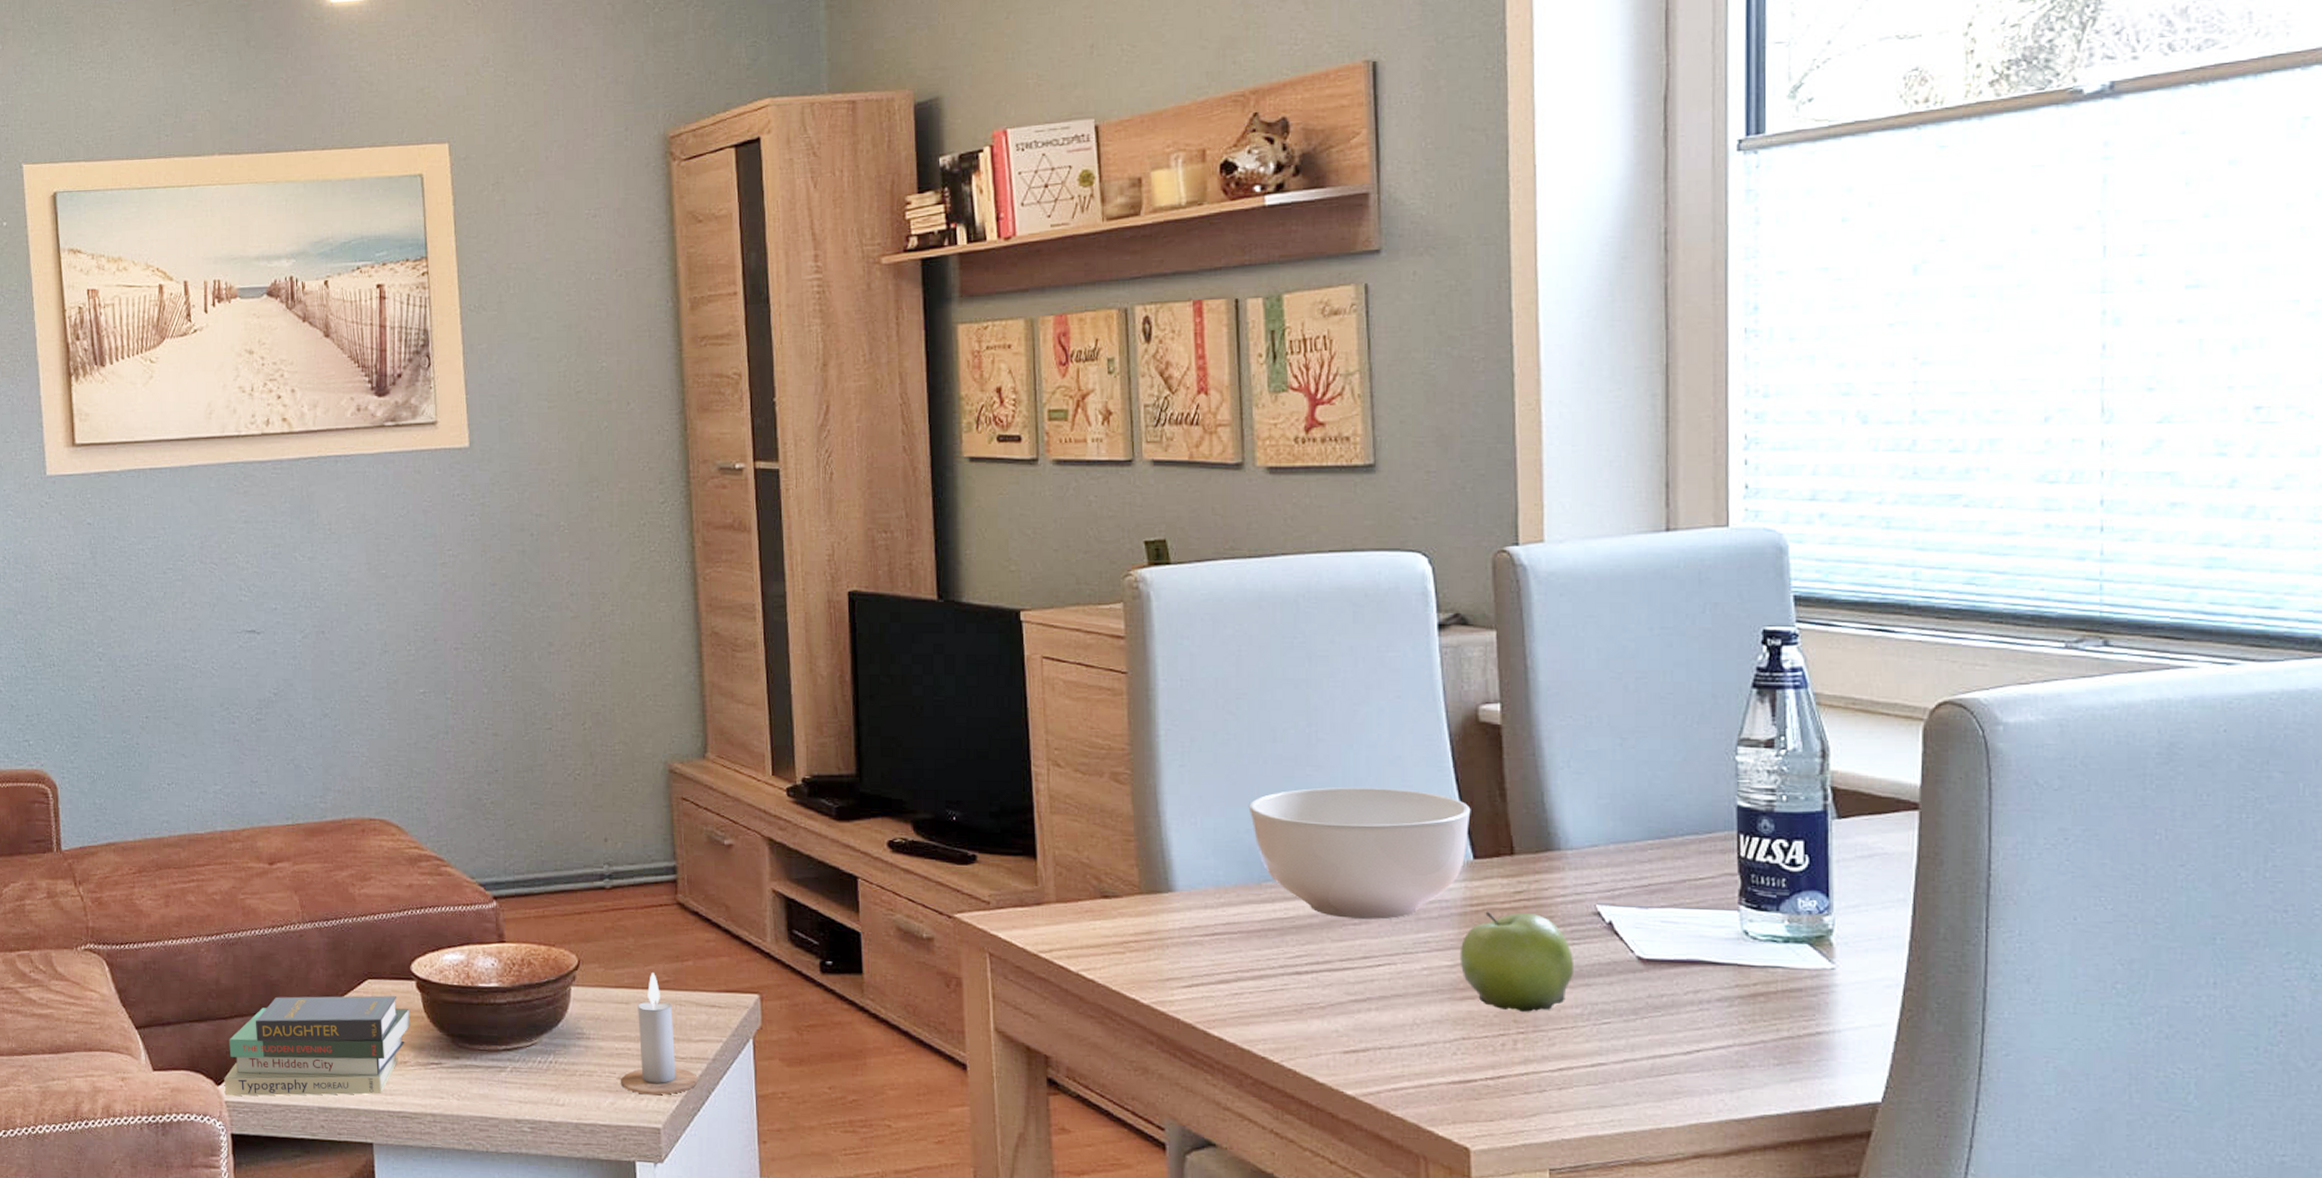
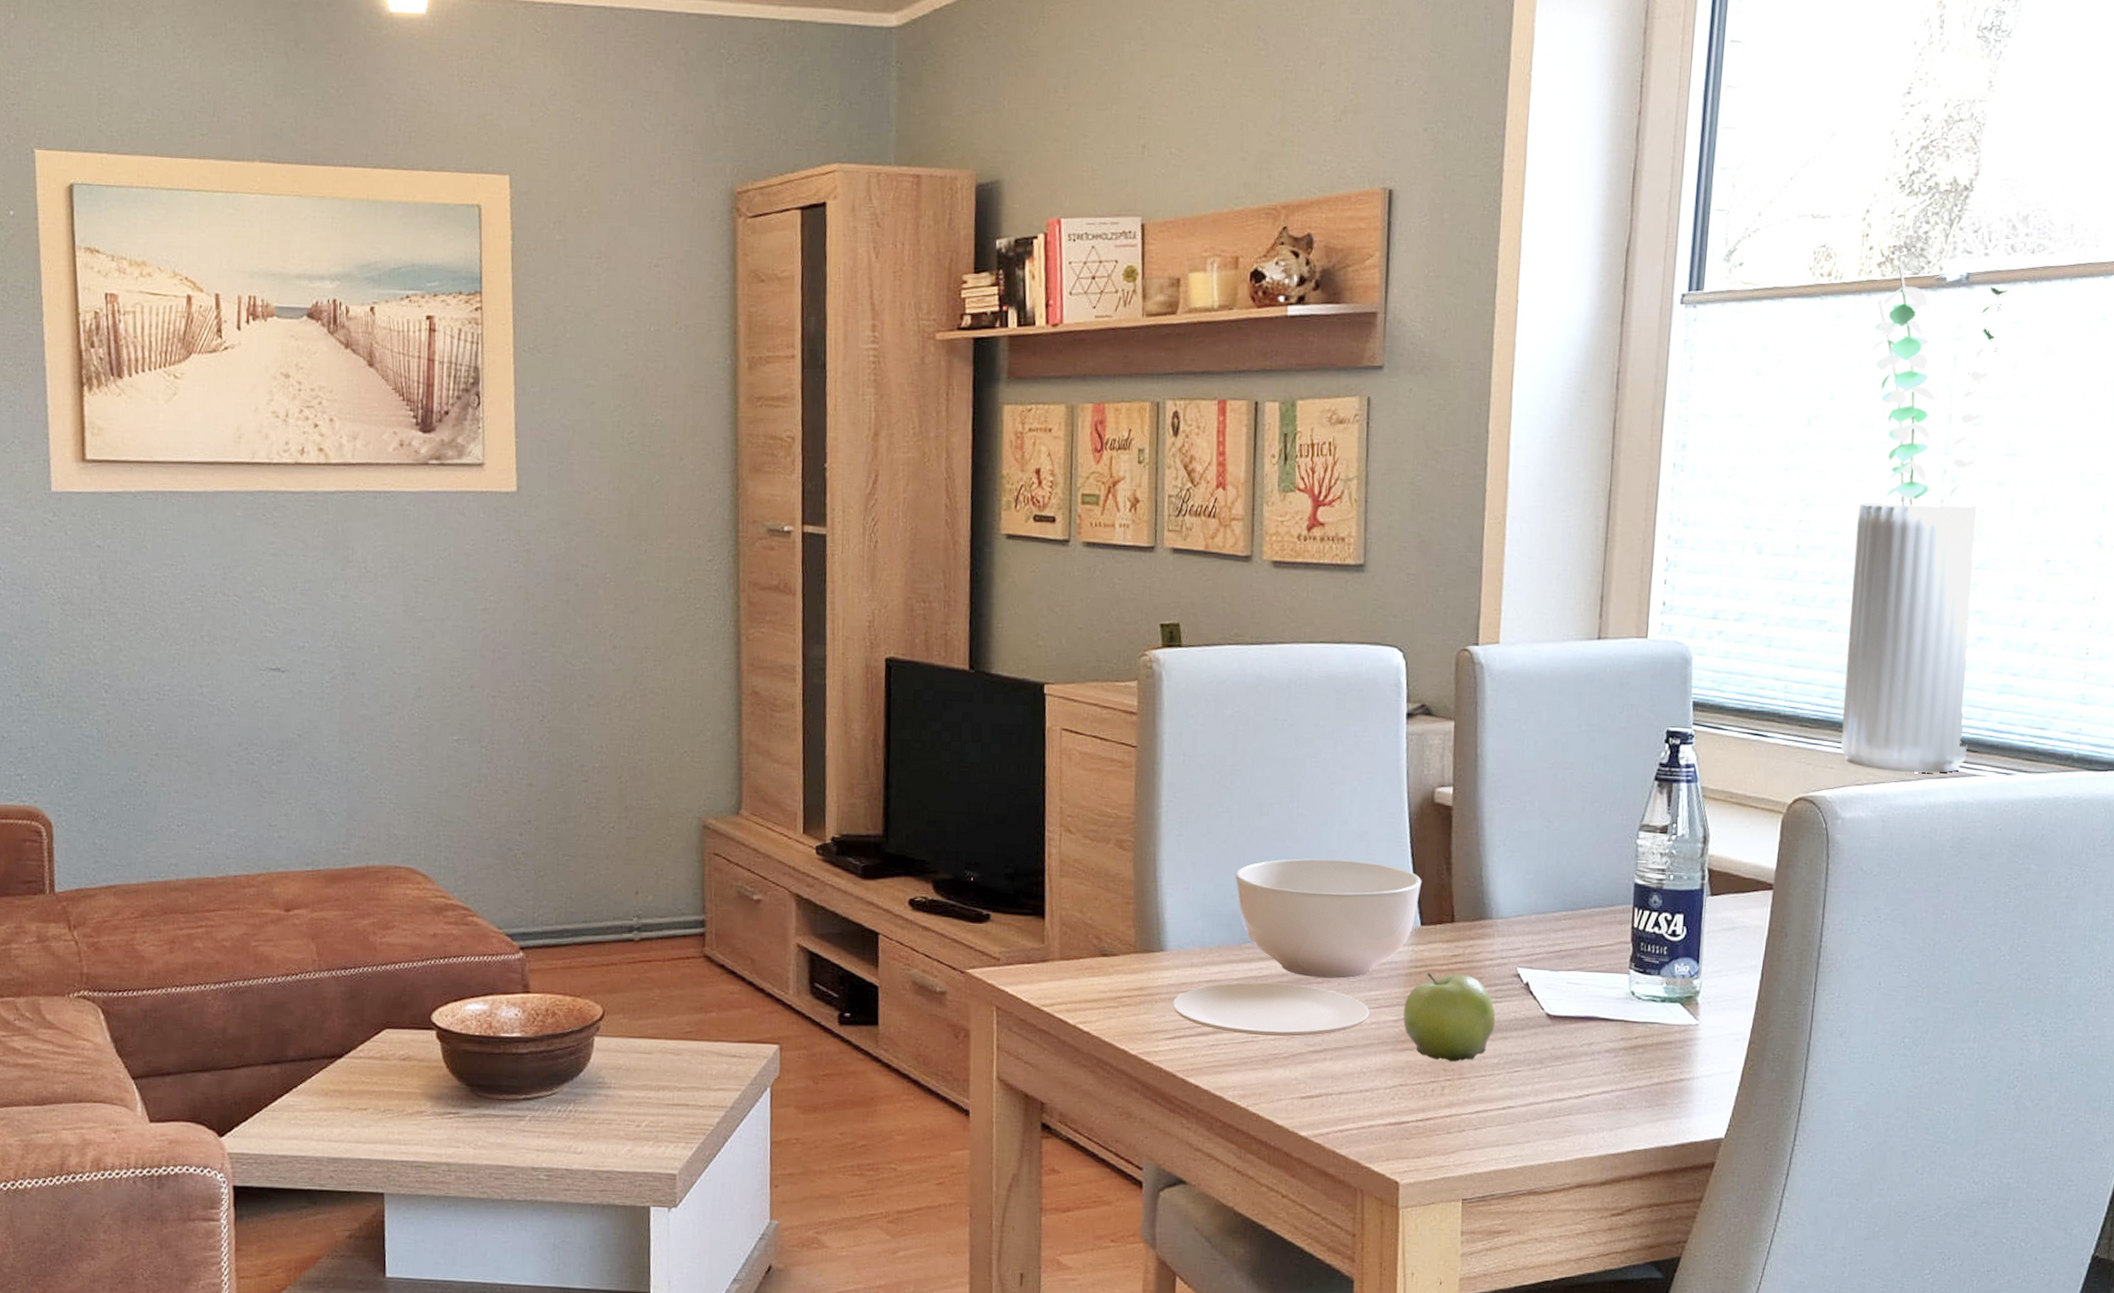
books: present [224,995,411,1096] -> none [227,1045,429,1148]
candle: present [620,973,698,1095] -> none [639,1023,715,1142]
plate: none [1186,924,1419,985] -> present [1172,982,1369,1037]
vase: none [1991,80,2168,666] -> present [1841,264,2007,773]

